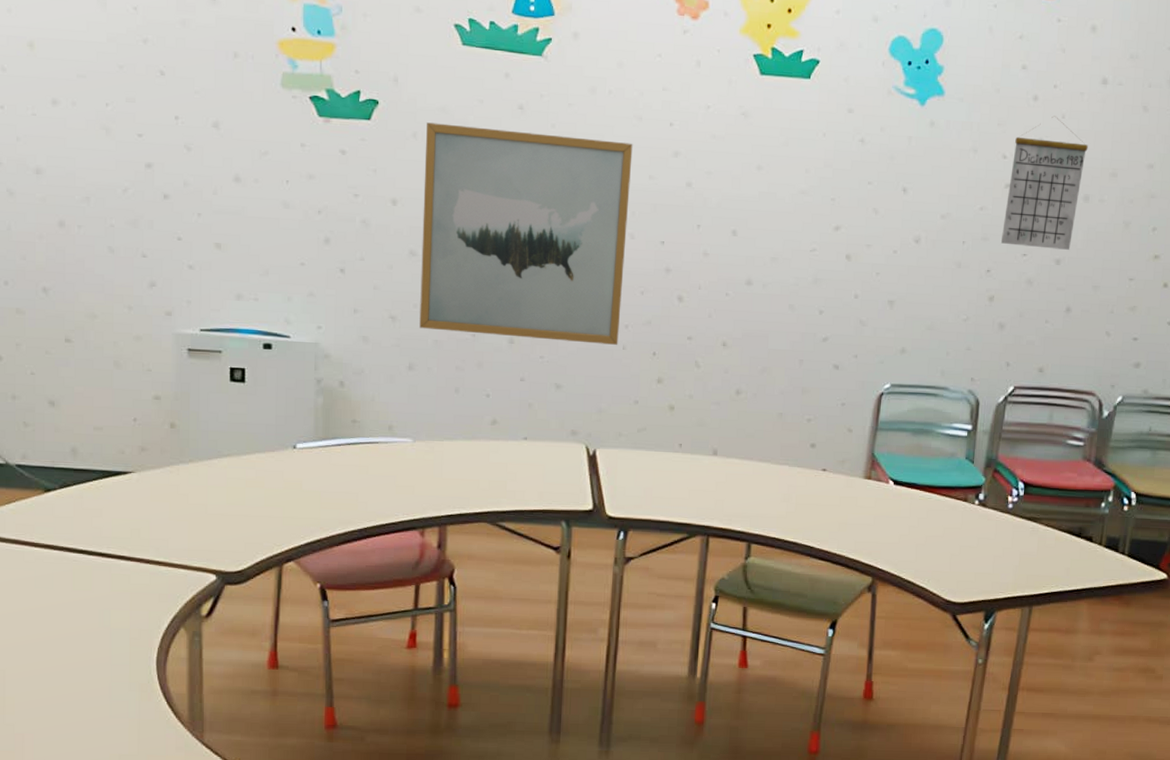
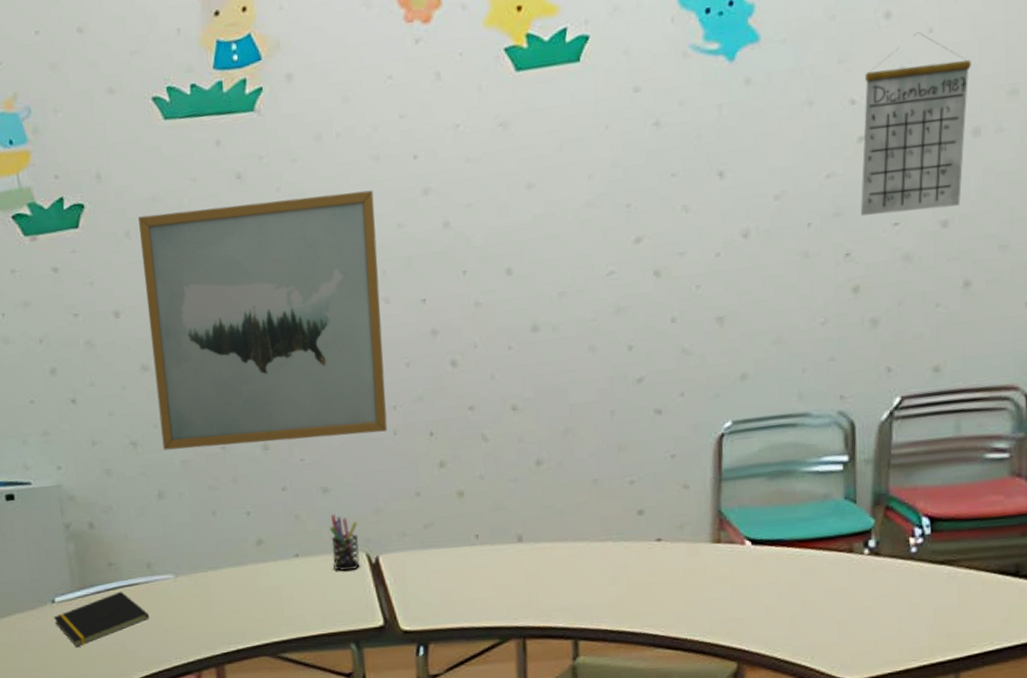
notepad: none [292,447,385,492] -> present [53,591,150,647]
pen holder: none [556,408,582,459] -> present [330,515,360,572]

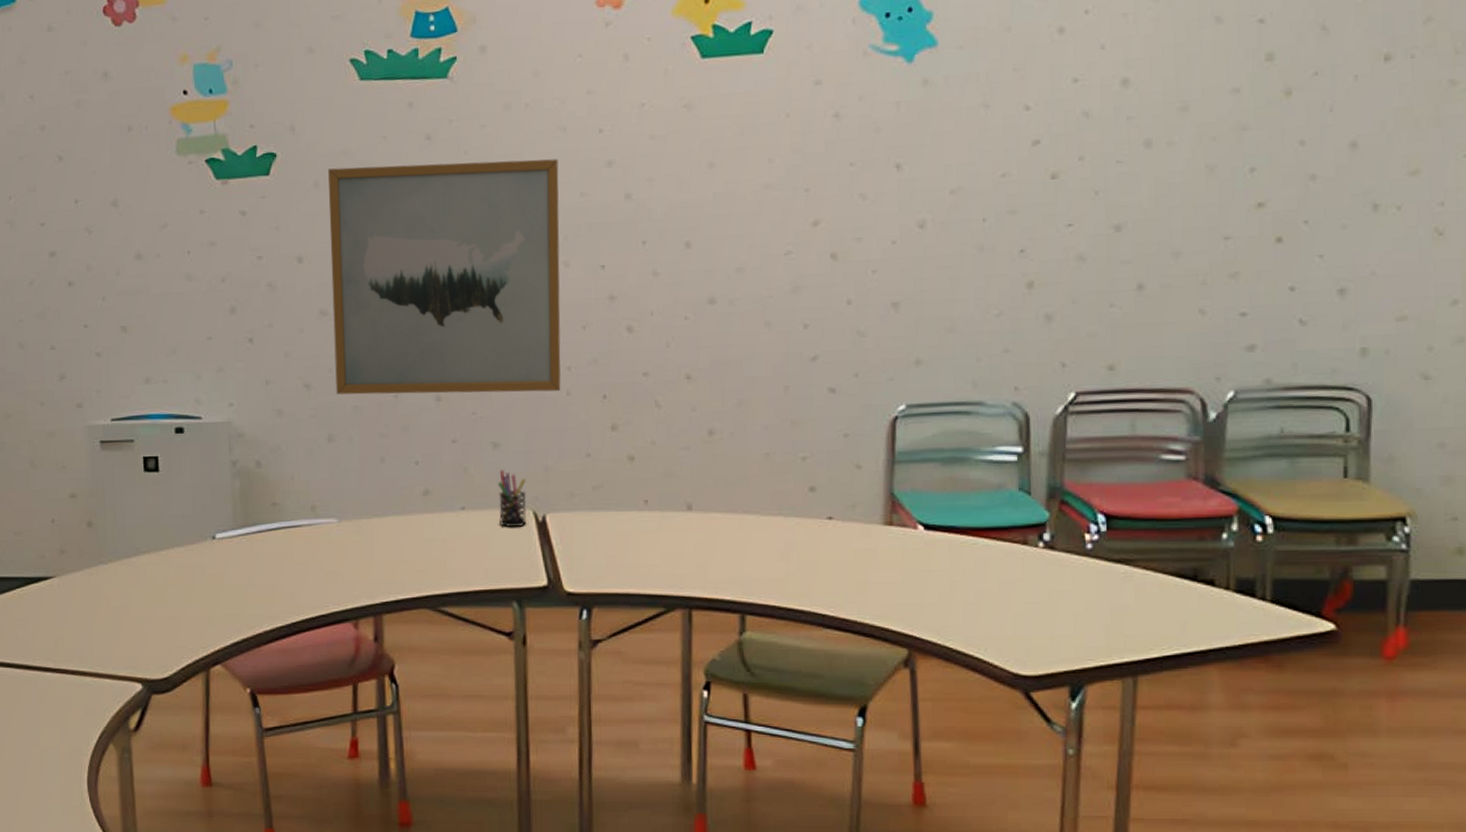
notepad: present [53,591,150,647] -> none [212,532,310,585]
calendar: present [861,32,971,216] -> none [1035,48,1142,215]

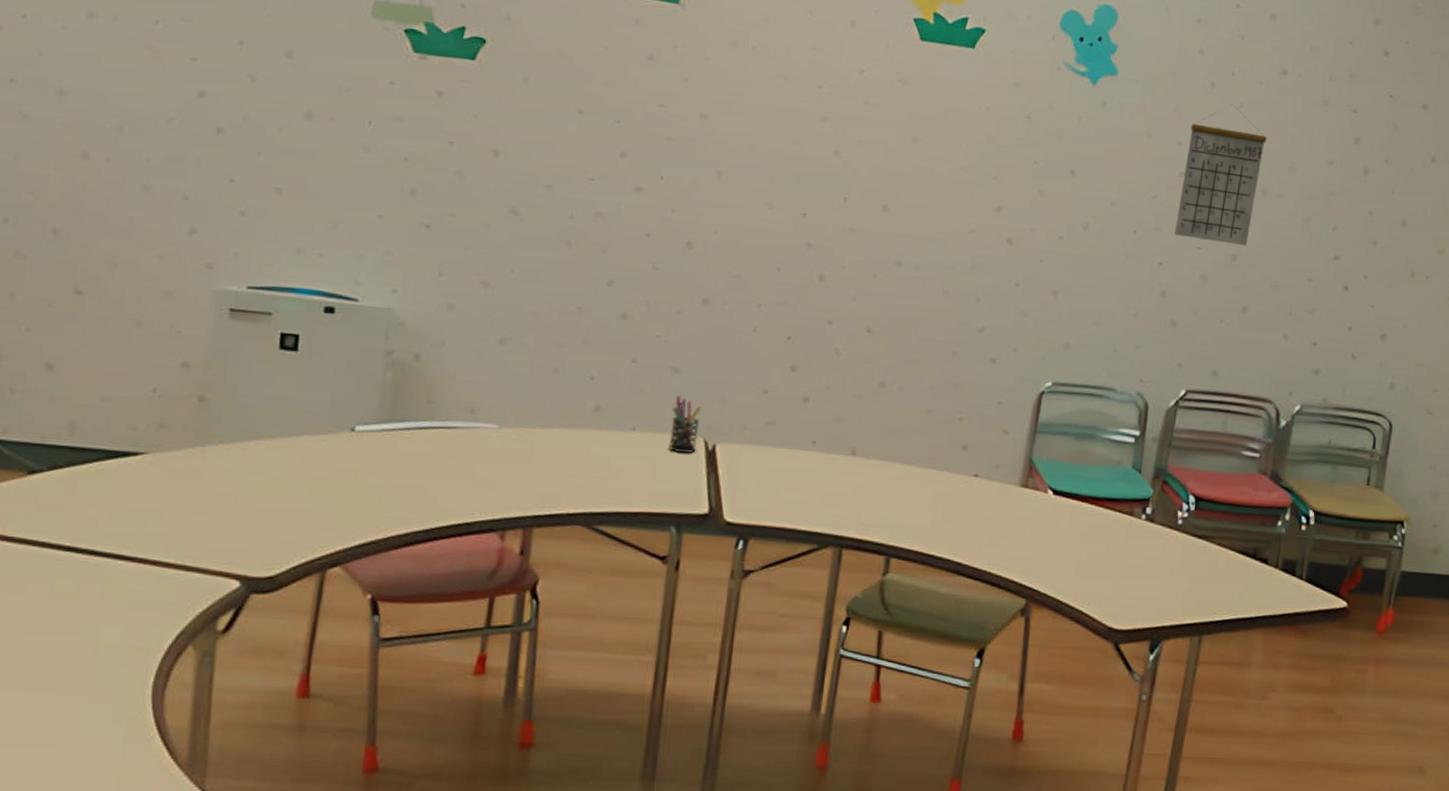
wall art: present [328,159,561,395] -> none [516,67,776,326]
calendar: none [1035,48,1142,215] -> present [1175,104,1267,246]

